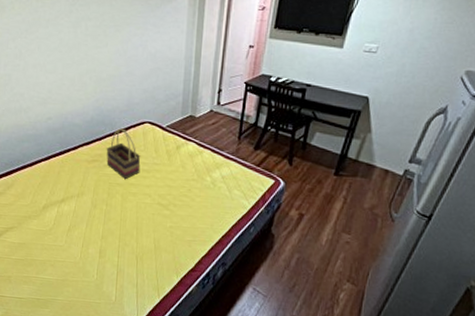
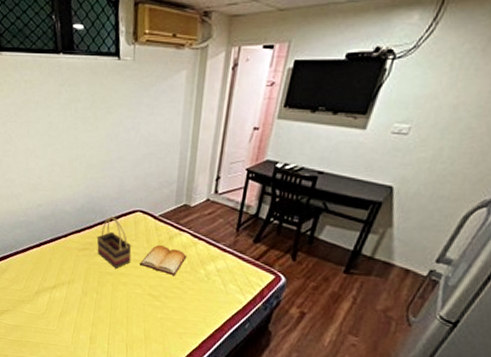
bible: none [149,155,194,184] -> present [140,245,187,275]

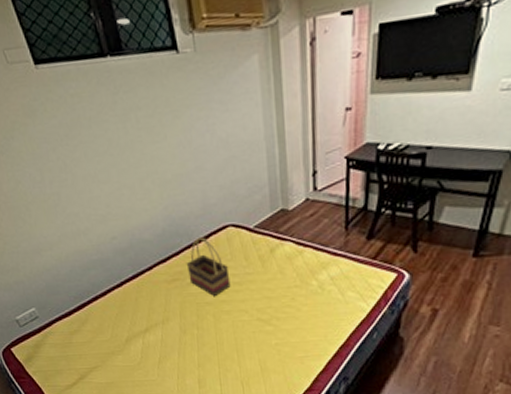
bible: present [140,245,187,275] -> none [241,261,294,293]

